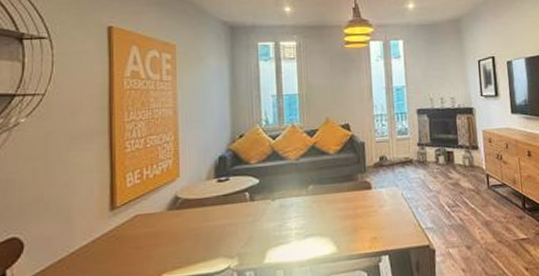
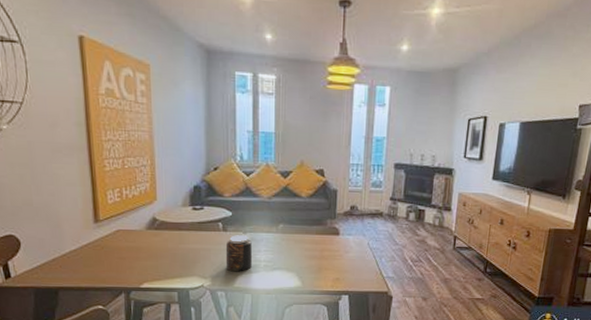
jar: none [253,202,282,246] -> present [225,235,252,272]

